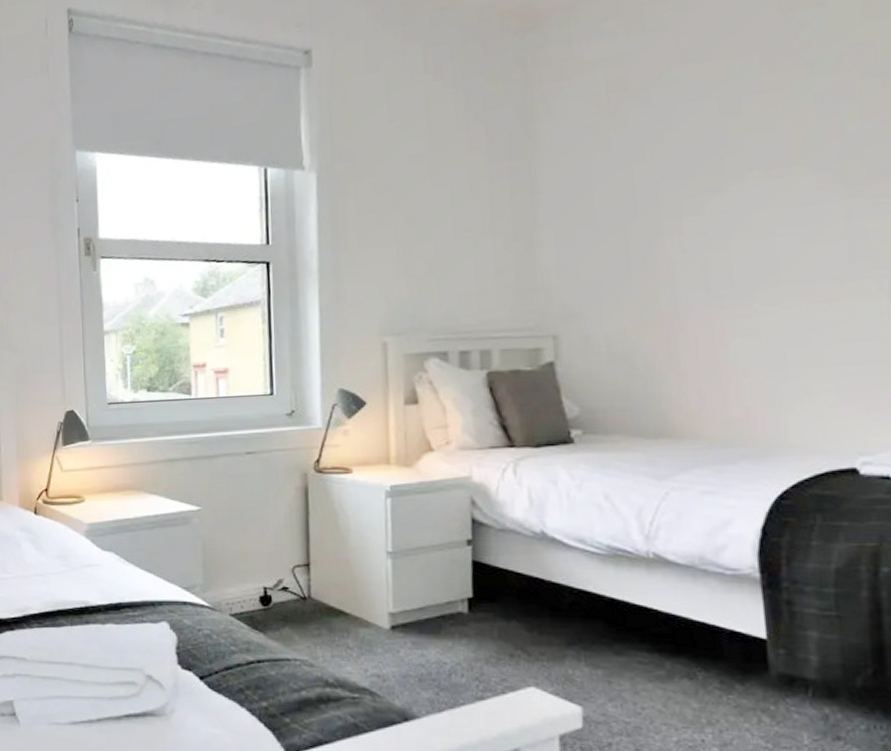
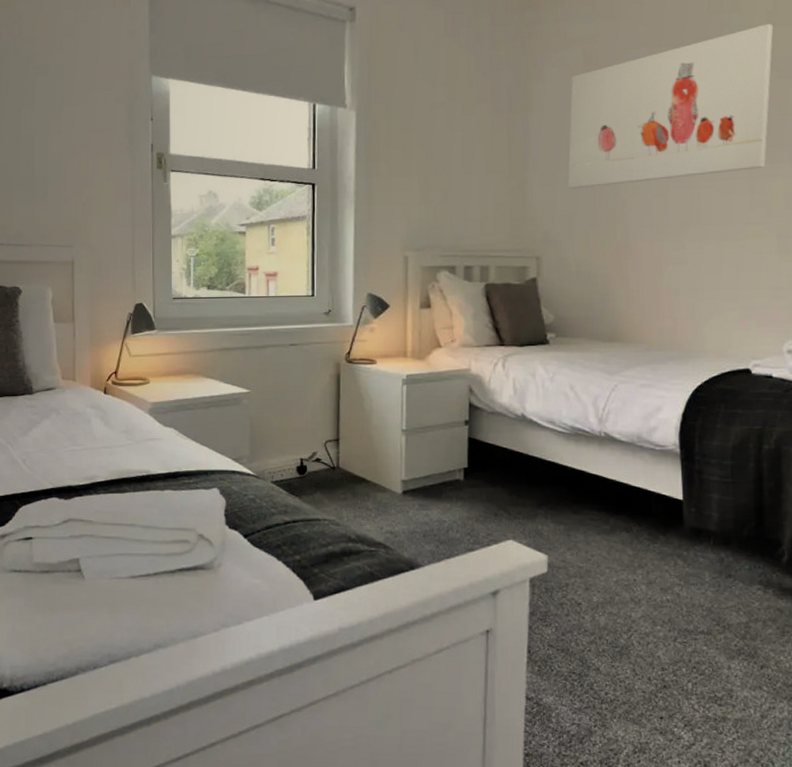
wall art: none [591,17,874,249] -> present [568,24,774,189]

